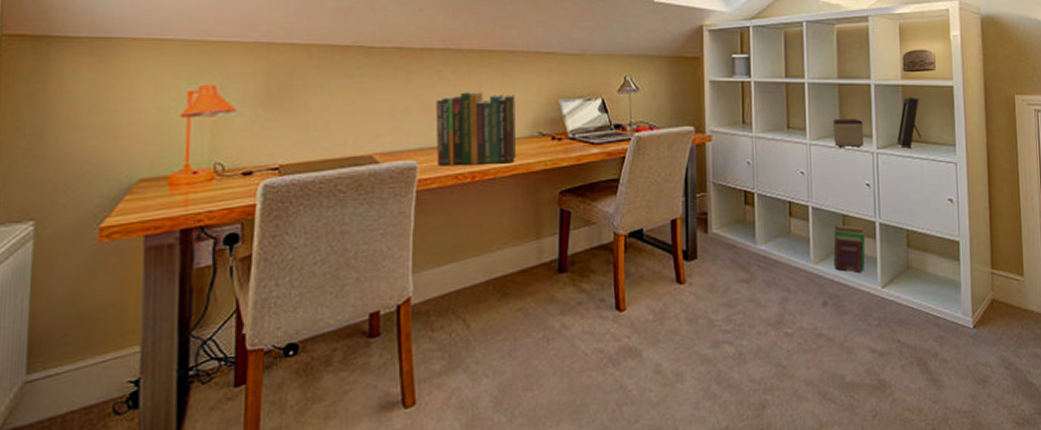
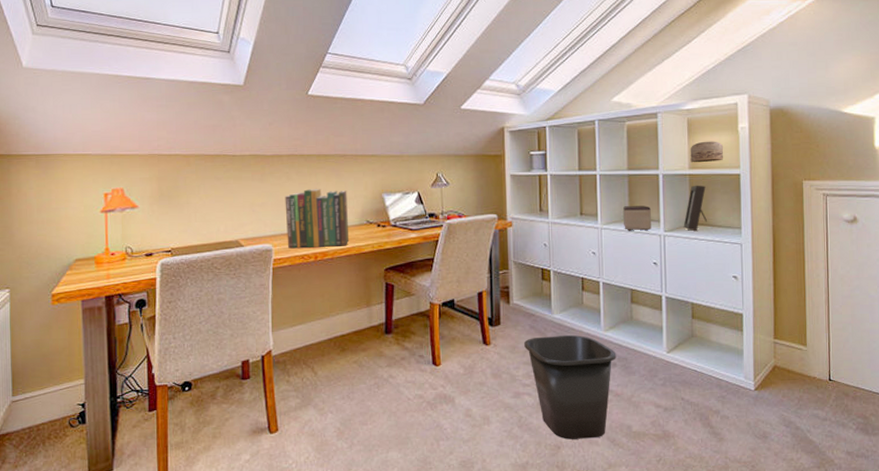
waste bin: none [723,269,827,396] -> present [523,334,616,440]
books: present [833,225,865,274] -> none [622,298,652,340]

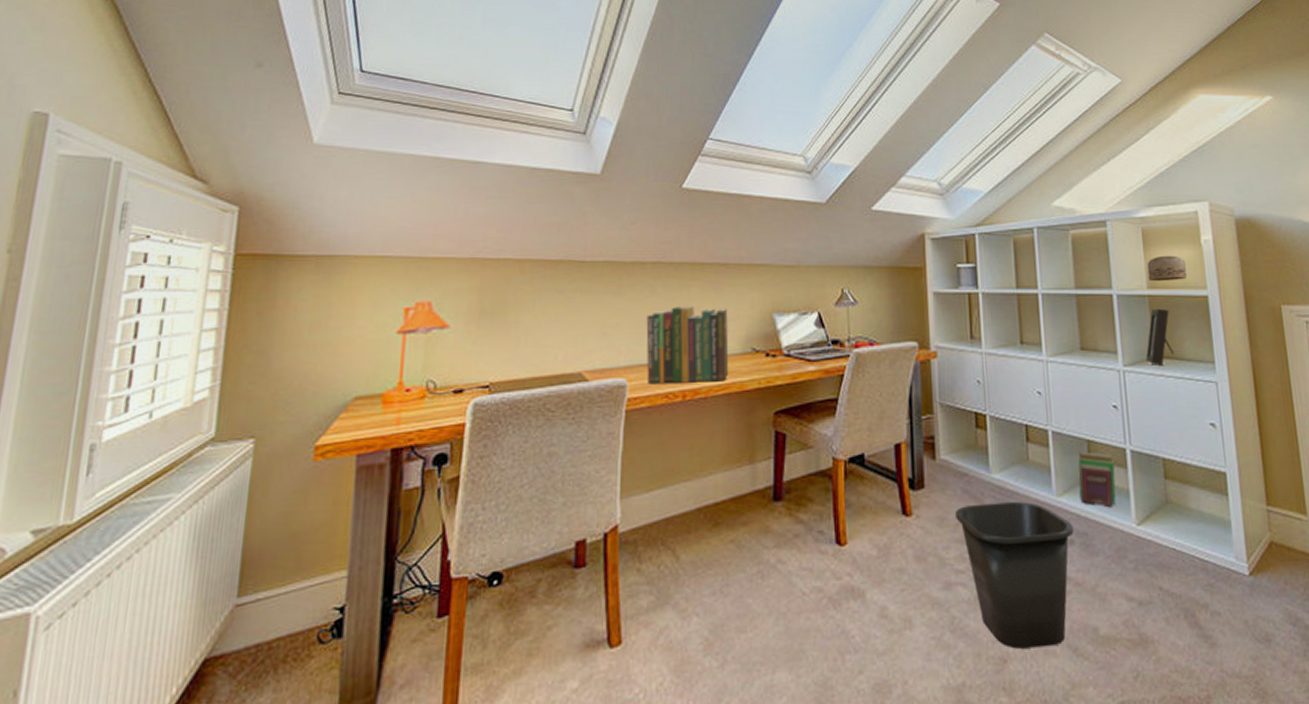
decorative box: present [622,206,651,231] -> none [1071,333,1108,365]
books: none [622,298,652,340] -> present [1078,452,1116,508]

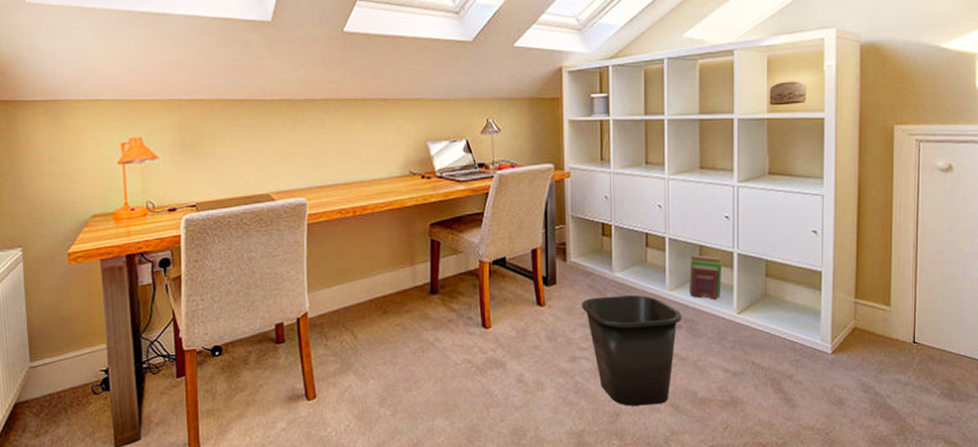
books: present [646,306,729,385] -> none [319,137,391,203]
picture frame: present [1145,308,1174,365] -> none [759,130,786,181]

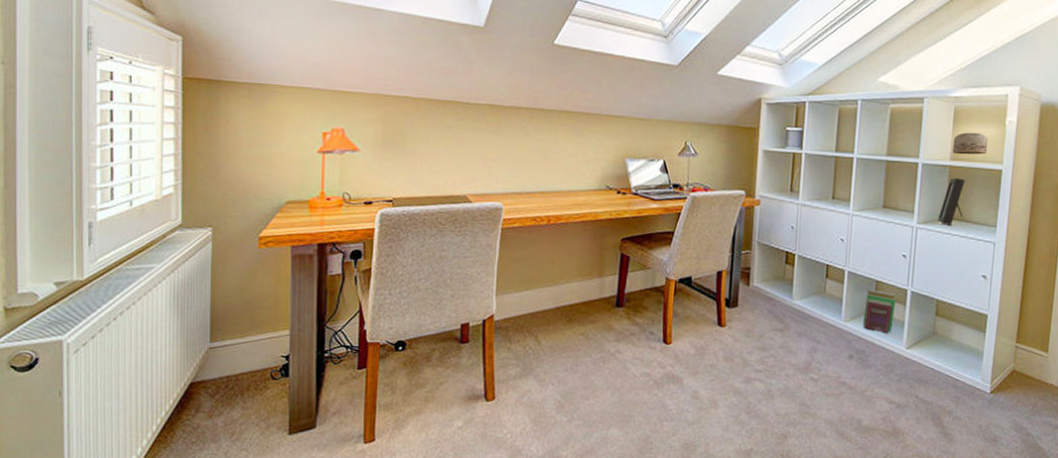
waste bin: present [581,294,682,406] -> none [759,322,854,430]
picture frame: none [759,130,786,181] -> present [937,177,965,225]

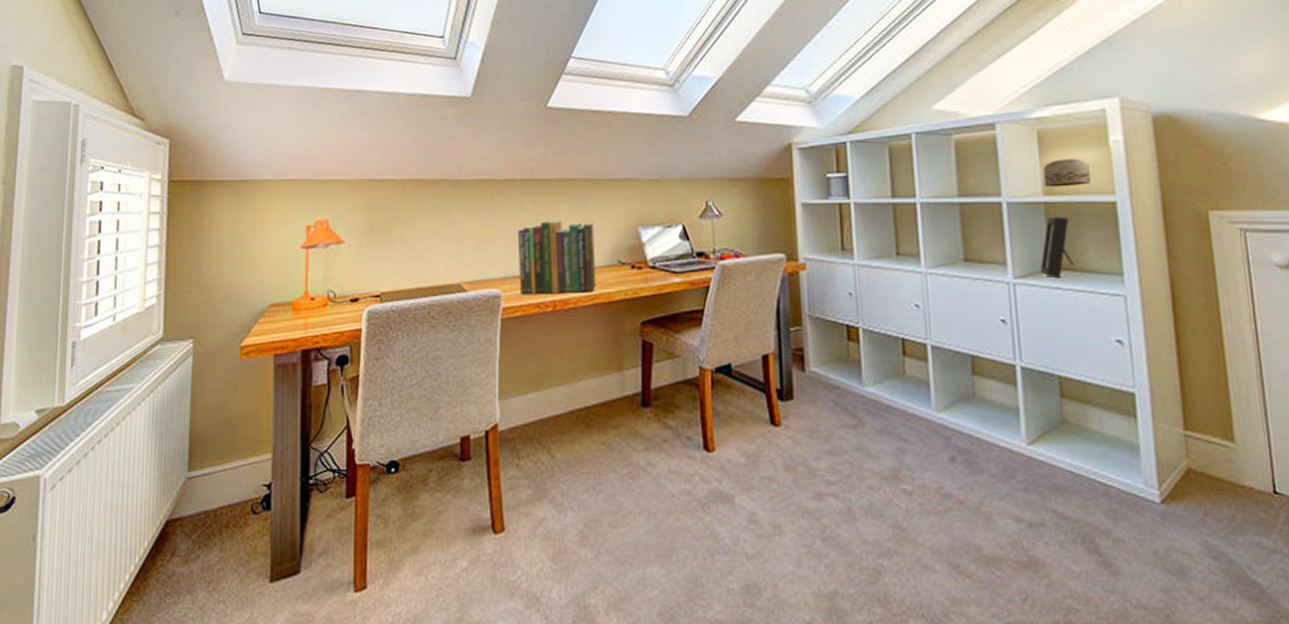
books: none [519,147,588,211] -> present [517,221,597,295]
books: present [863,289,896,334] -> none [960,367,1004,426]

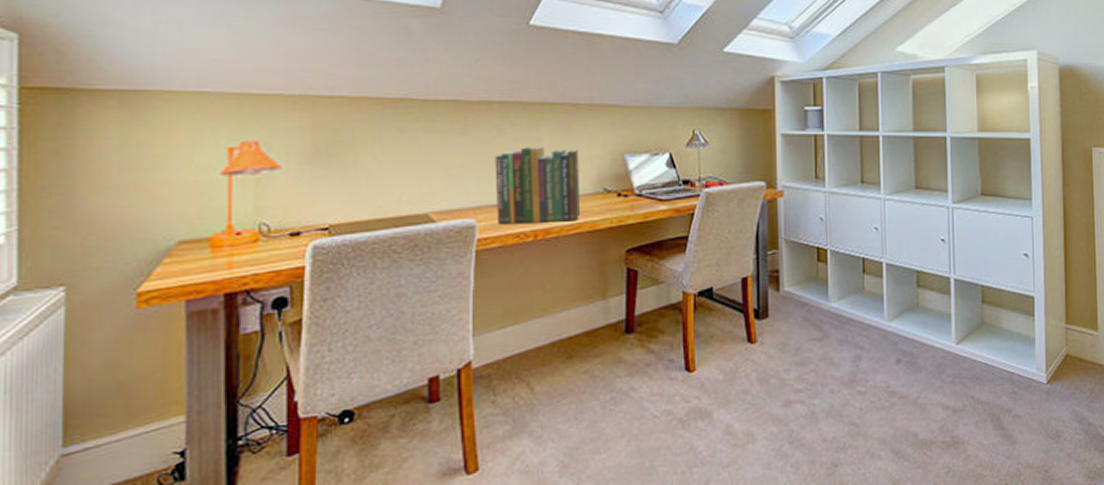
picture frame: present [1040,216,1073,277] -> none [972,150,997,202]
decorative box: present [1043,158,1091,187] -> none [979,100,1014,125]

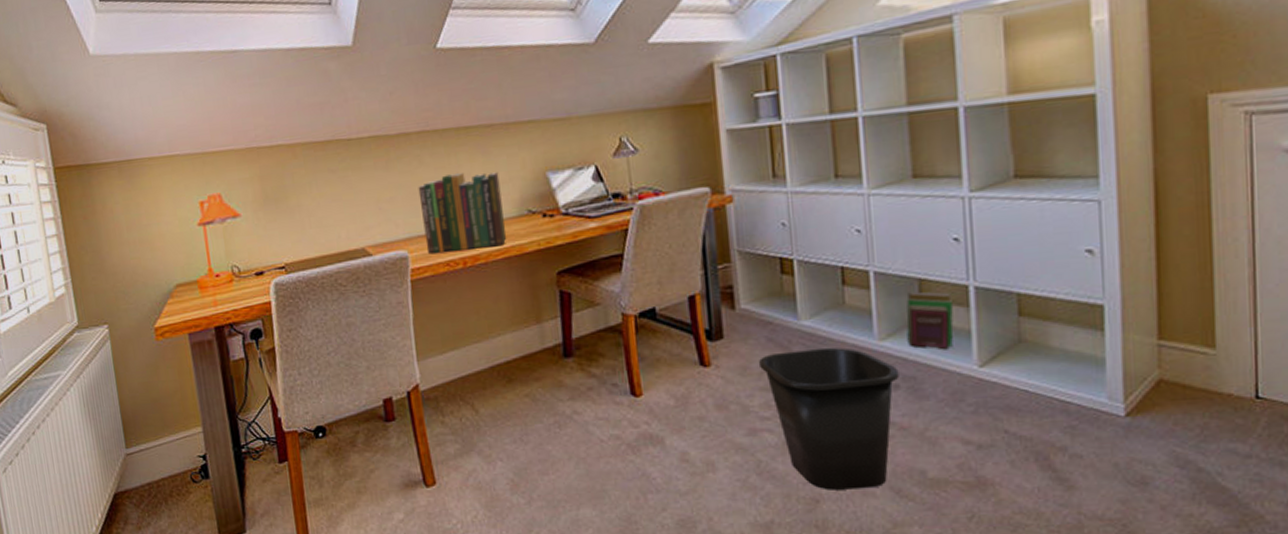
waste bin: none [795,326,901,455] -> present [758,347,899,490]
books: none [907,281,940,330] -> present [906,291,954,350]

